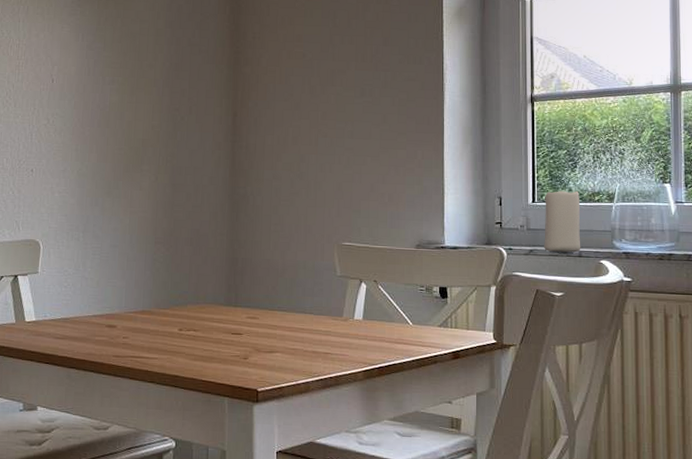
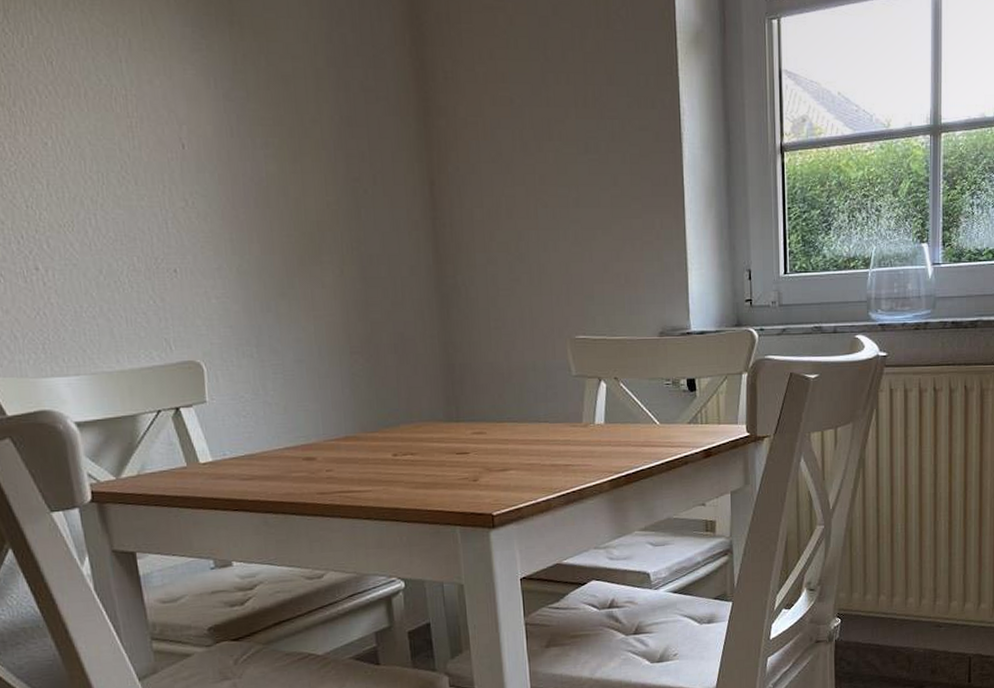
candle: present [544,191,581,253] -> none [797,258,836,329]

